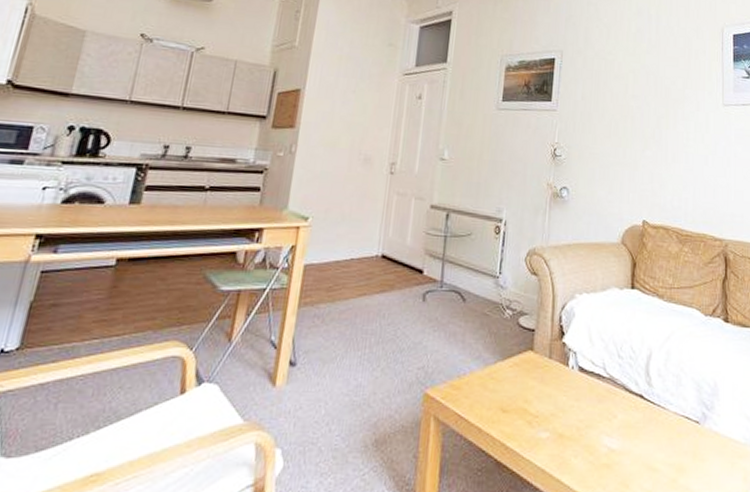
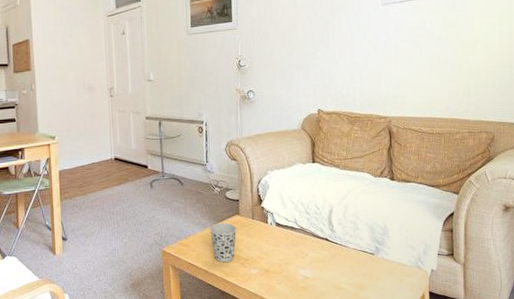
cup: none [491,359,527,419] -> present [209,222,236,263]

